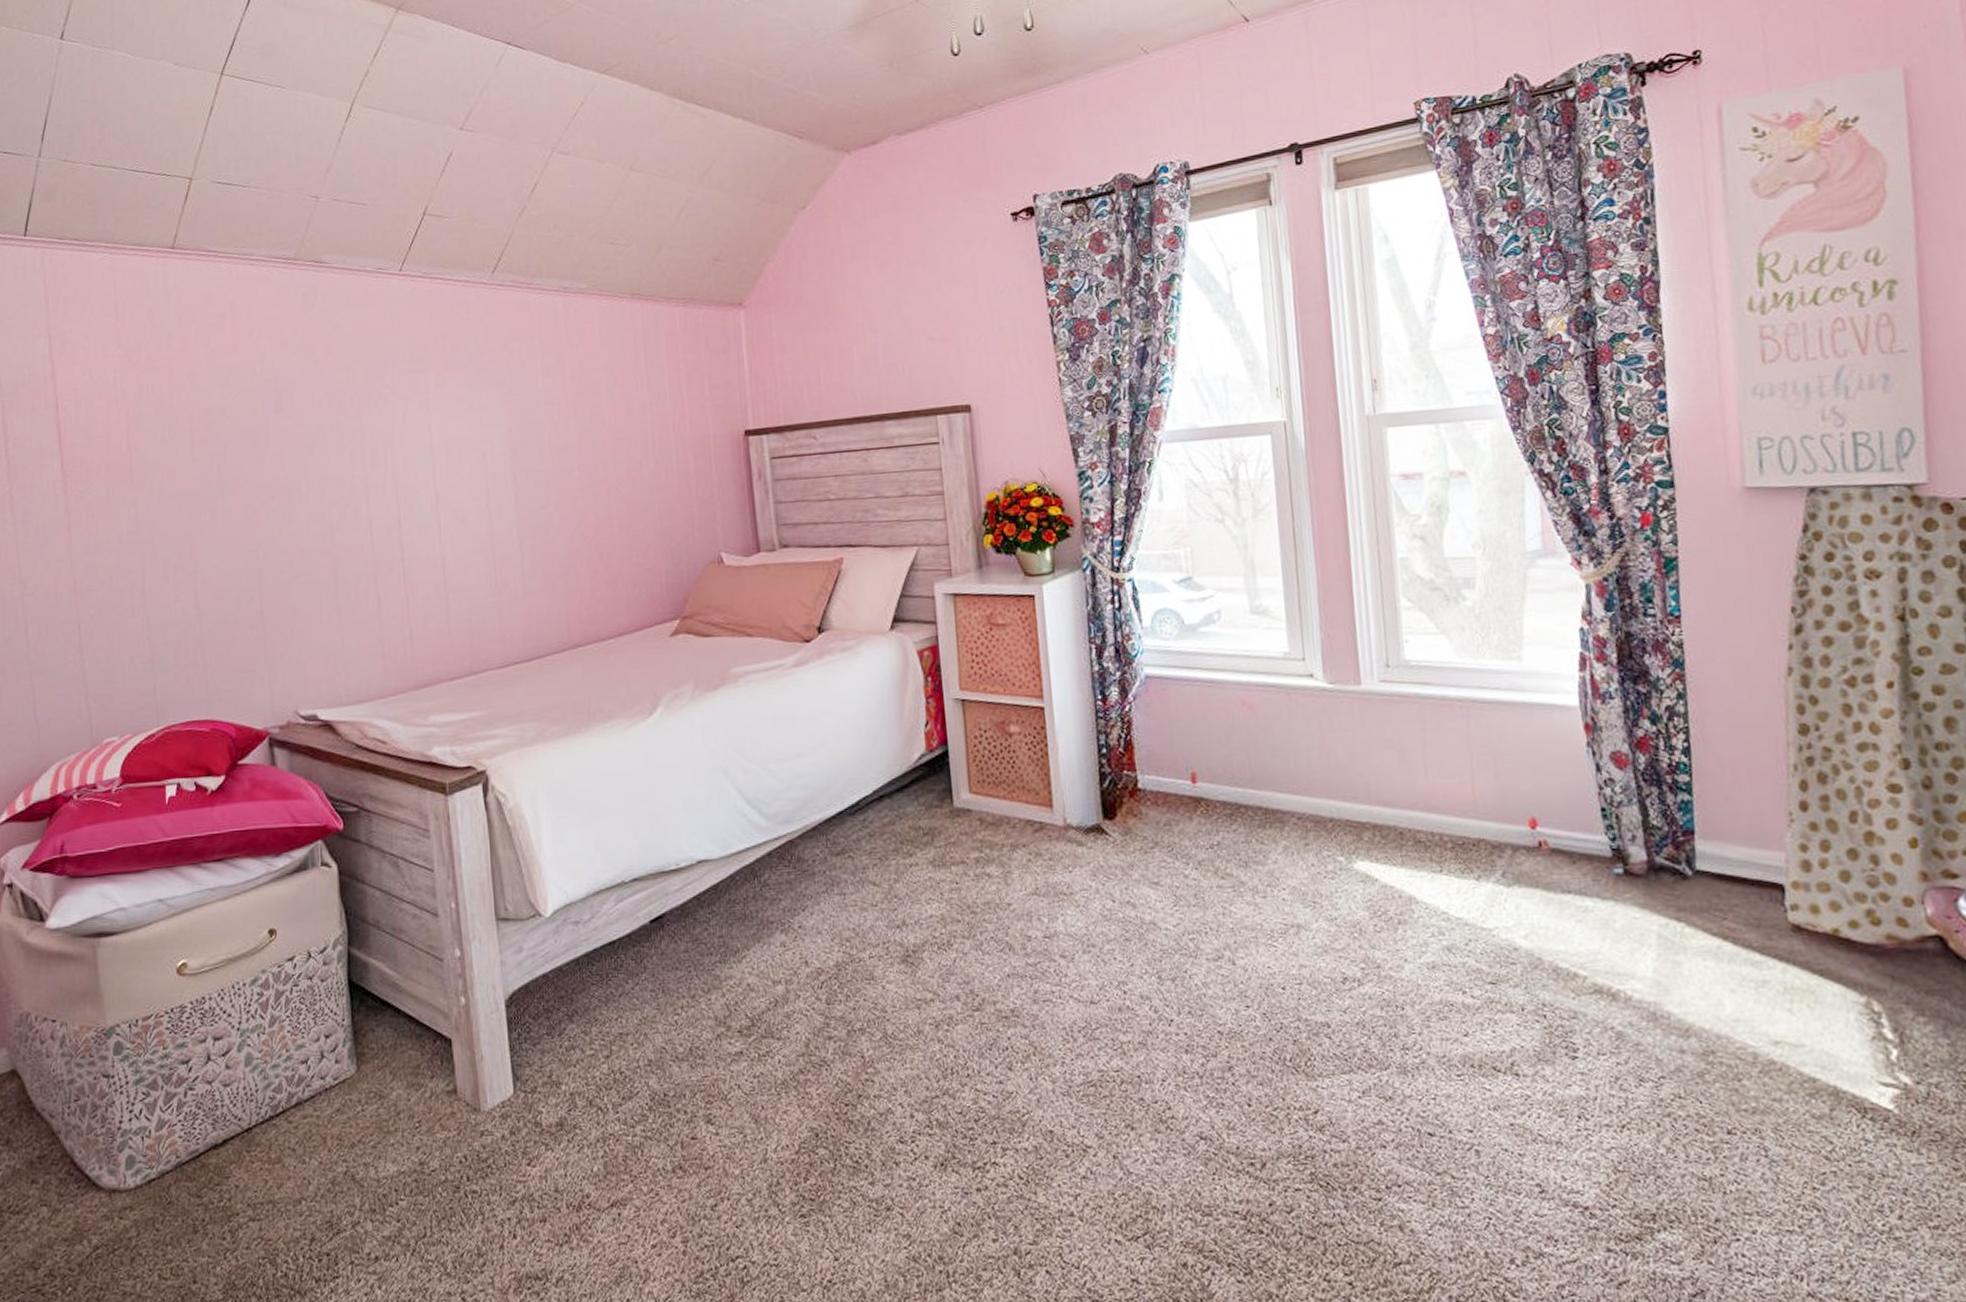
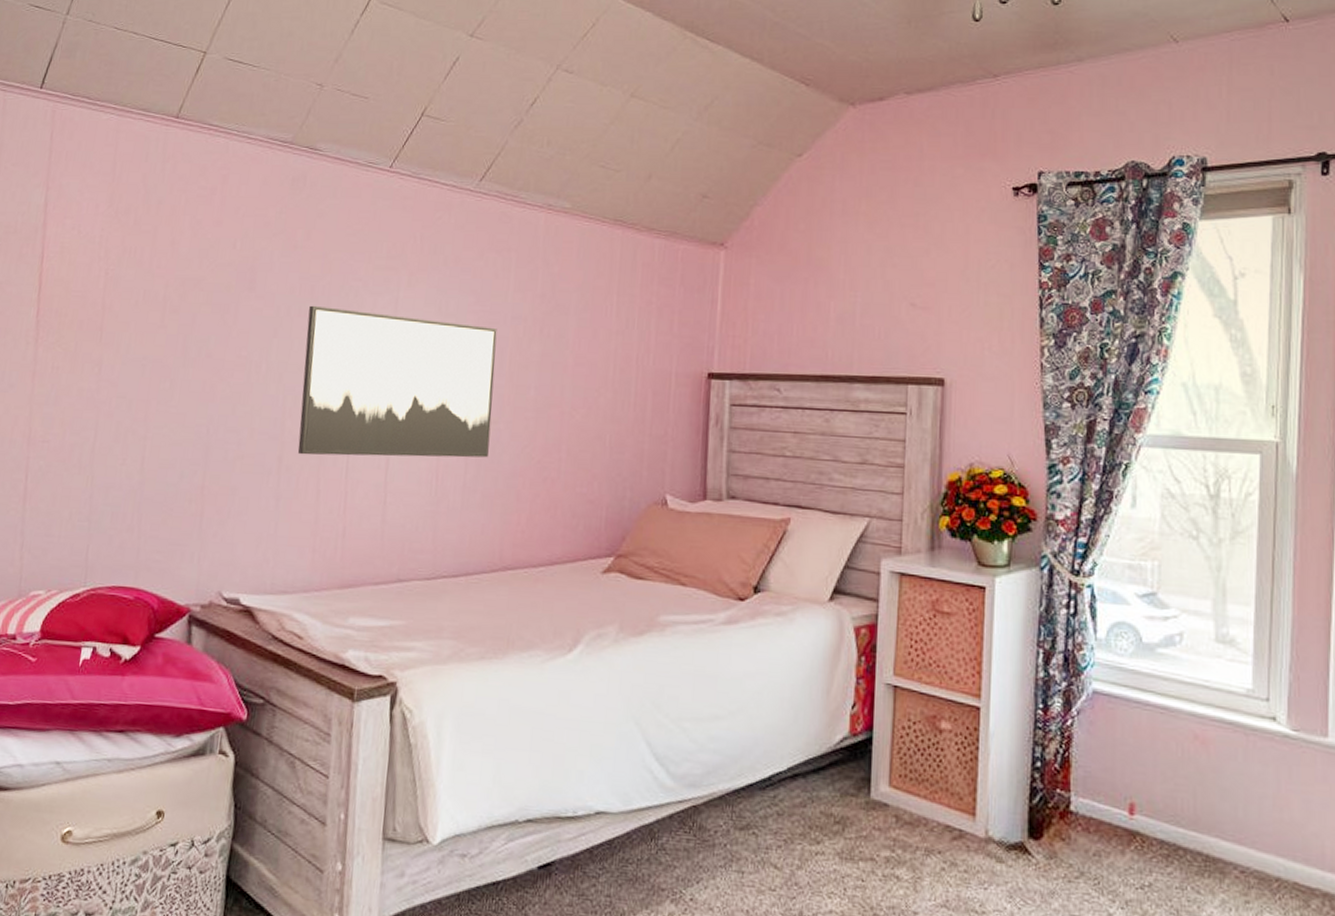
wall art: none [341,415,542,566] -> present [297,305,497,458]

